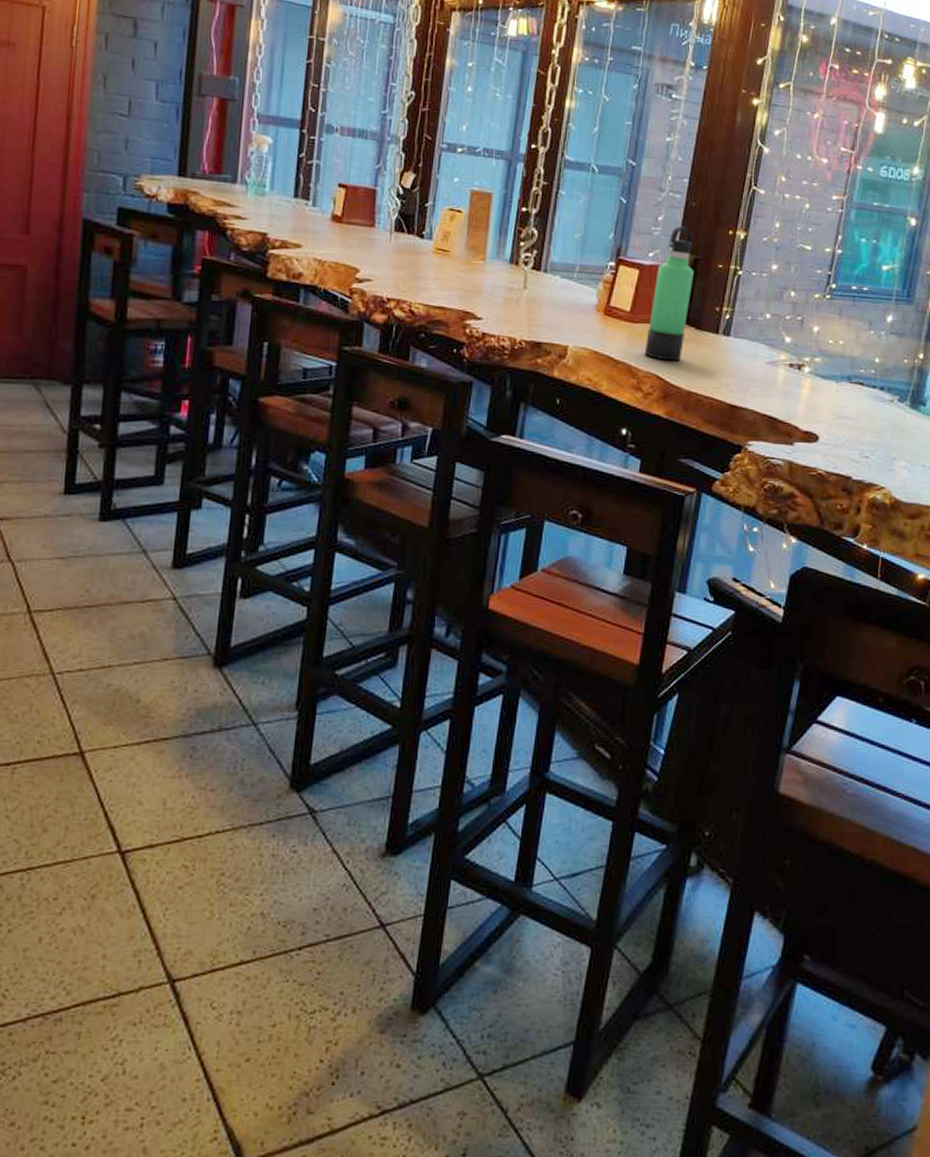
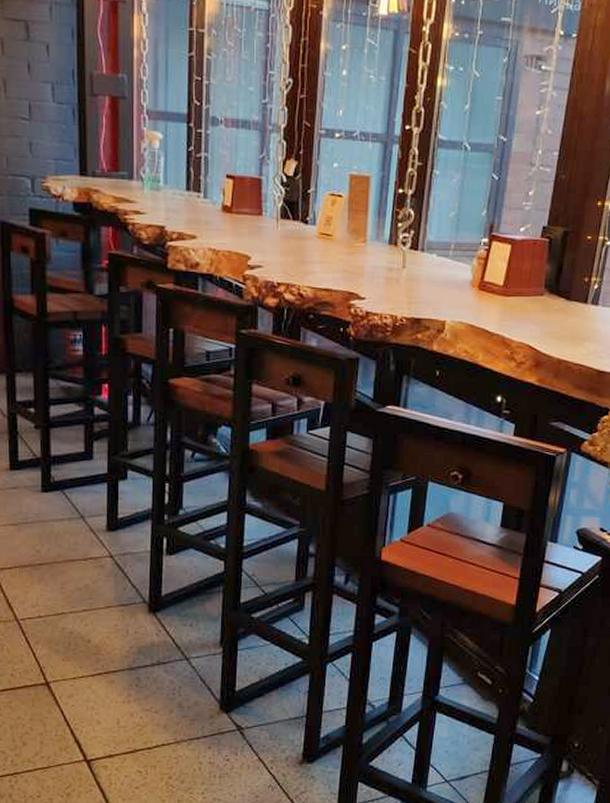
thermos bottle: present [644,225,695,361] -> none [517,199,564,331]

